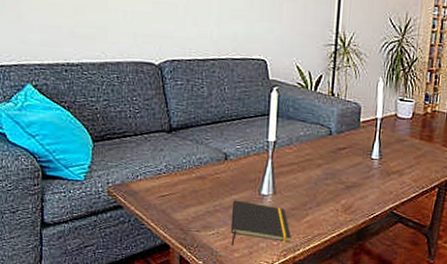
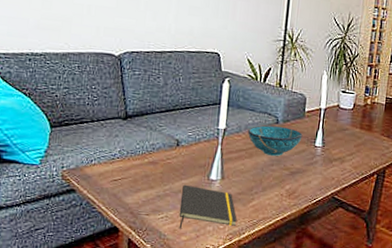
decorative bowl: none [299,137,358,170] -> present [247,125,303,157]

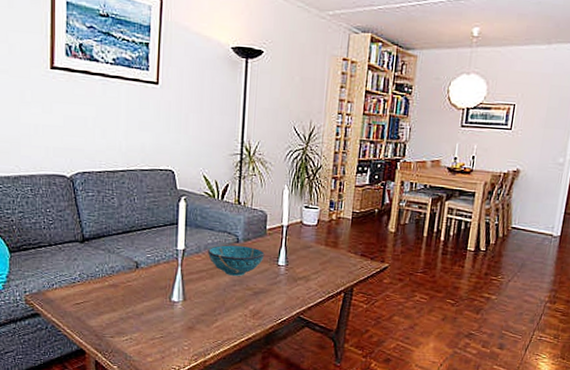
notepad: present [179,184,237,229] -> none [143,306,202,351]

